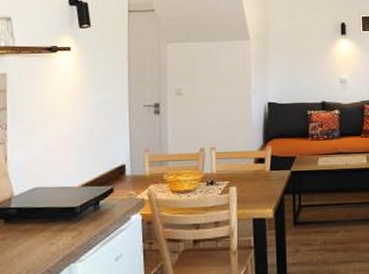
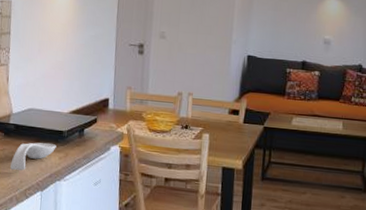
spoon rest: none [14,222,68,261] -> present [10,142,56,171]

